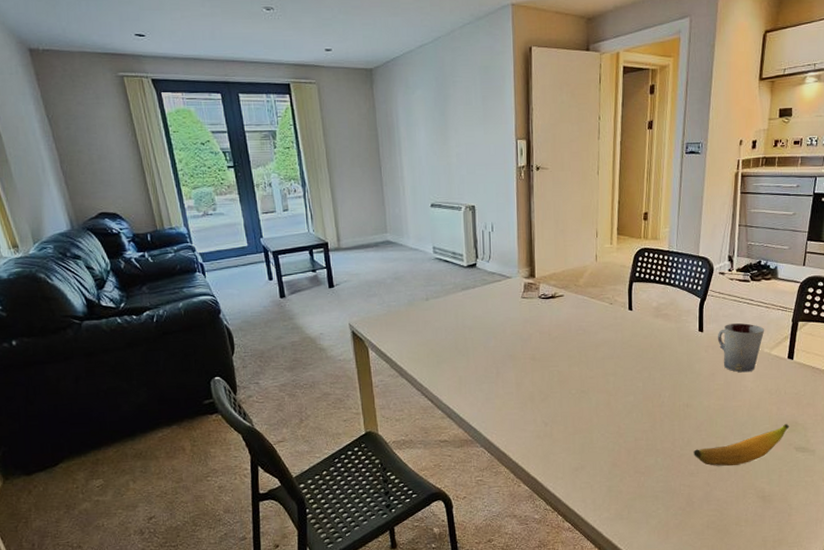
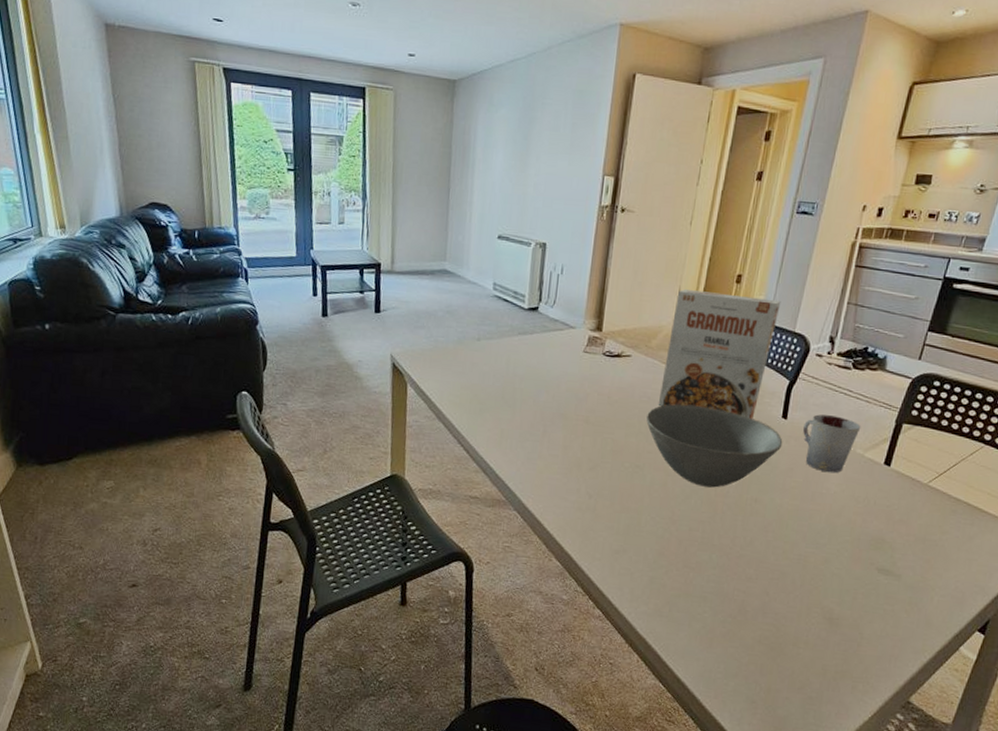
bowl: none [585,330,703,401] -> present [646,404,783,488]
cereal box: none [592,230,684,337] -> present [658,289,781,420]
banana: present [694,424,790,466] -> none [755,539,875,578]

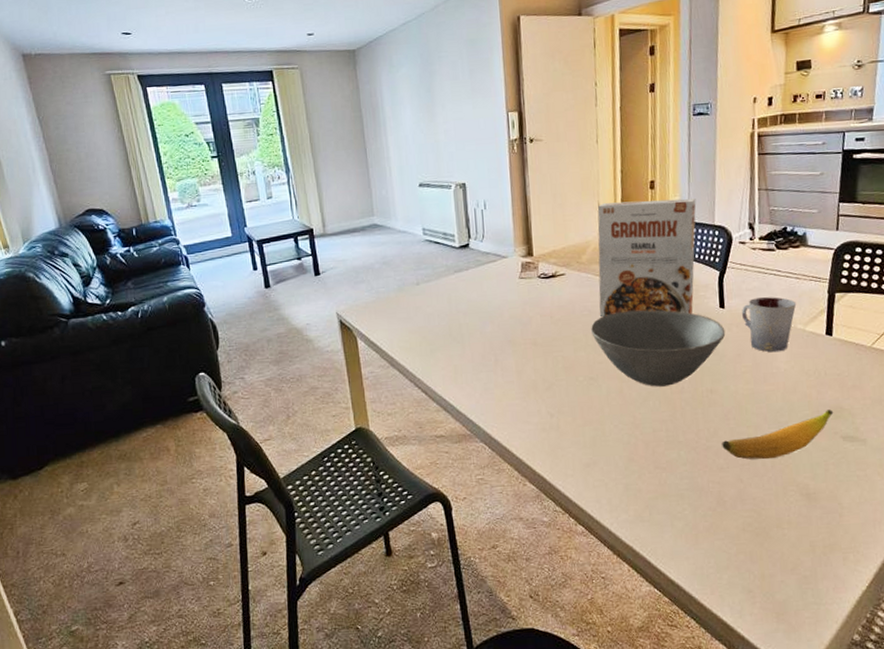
banana: none [755,539,875,578] -> present [722,409,834,460]

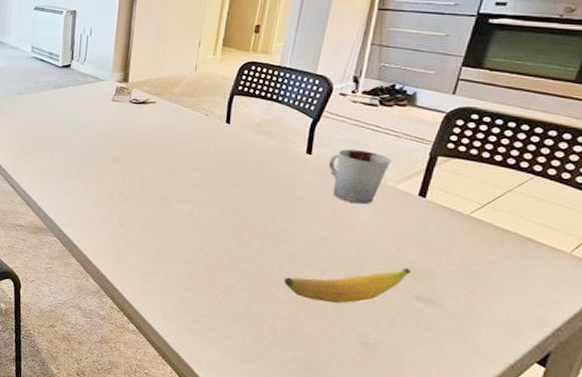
bowl: present [591,309,726,387] -> none [172,143,308,218]
cereal box: present [597,198,696,317] -> none [182,42,301,156]

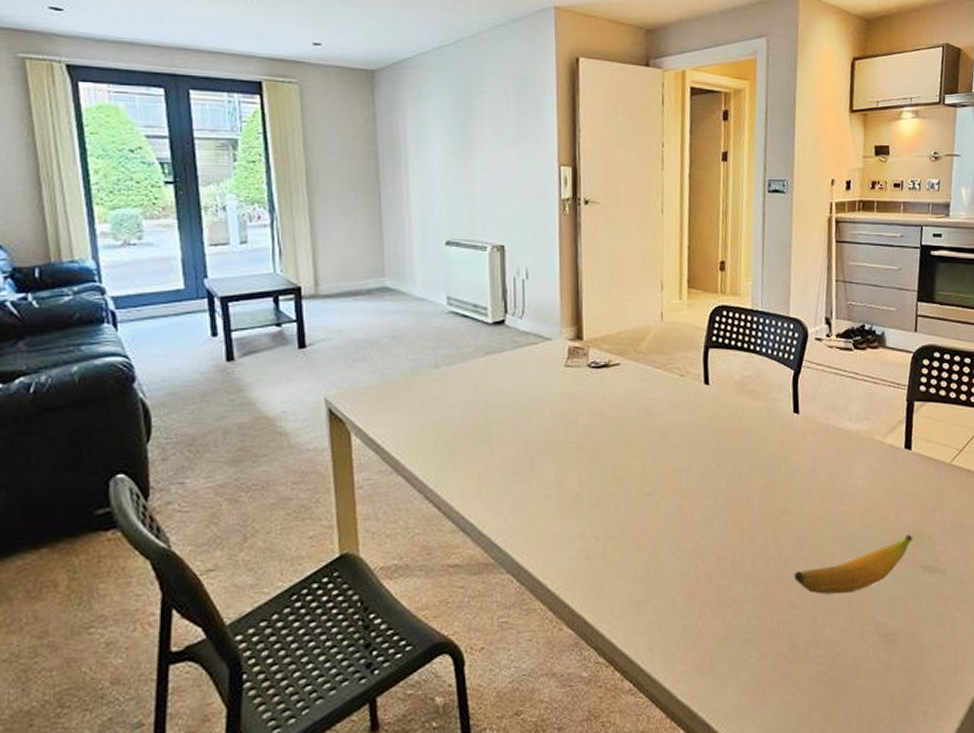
cup: present [328,149,392,205] -> none [816,403,875,467]

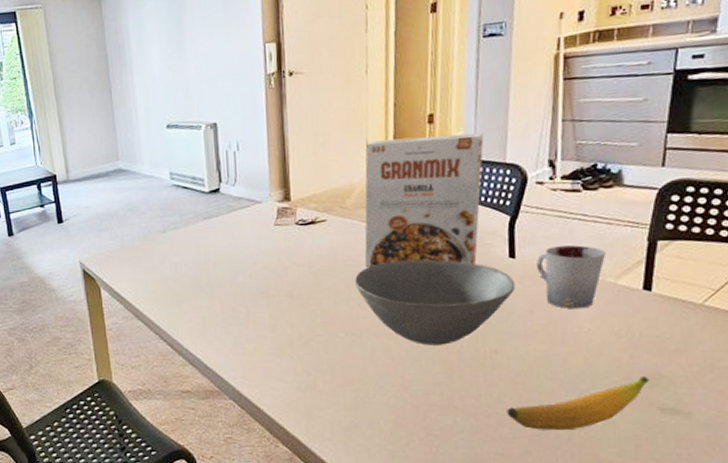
bowl: none [648,411,800,505] -> present [355,259,516,346]
cereal box: none [658,283,770,420] -> present [364,133,484,268]
cup: none [816,403,875,467] -> present [535,245,607,309]

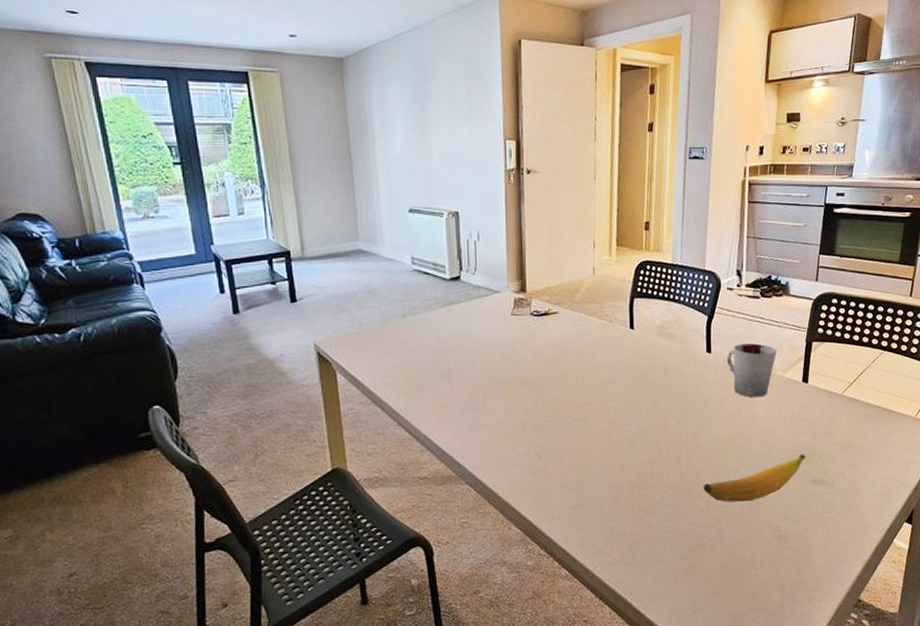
bowl: present [355,259,516,346] -> none [582,351,711,430]
cereal box: present [364,133,484,268] -> none [590,241,689,358]

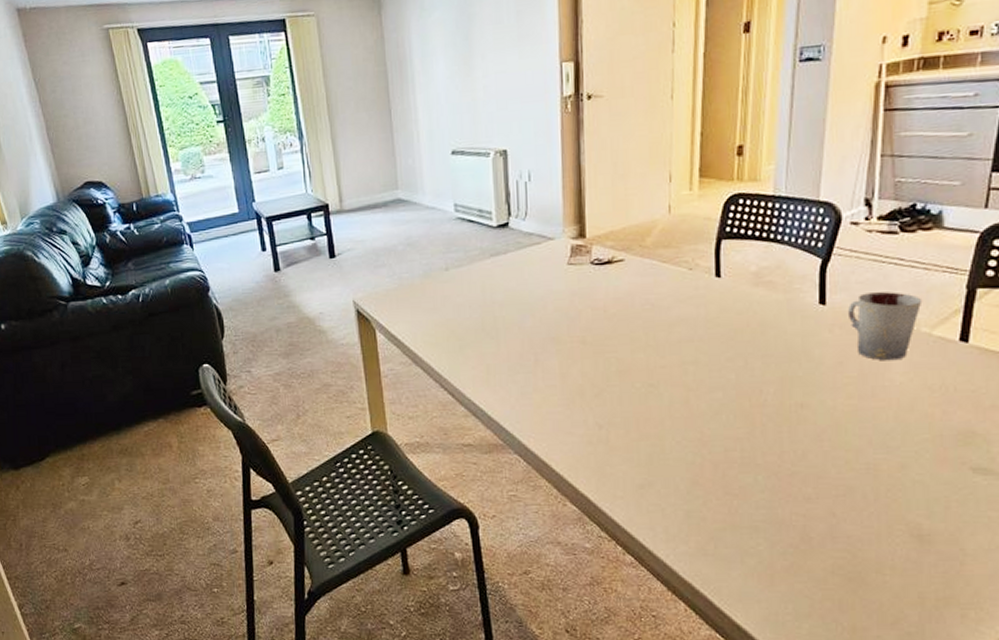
banana: present [703,454,806,502] -> none [811,434,963,490]

